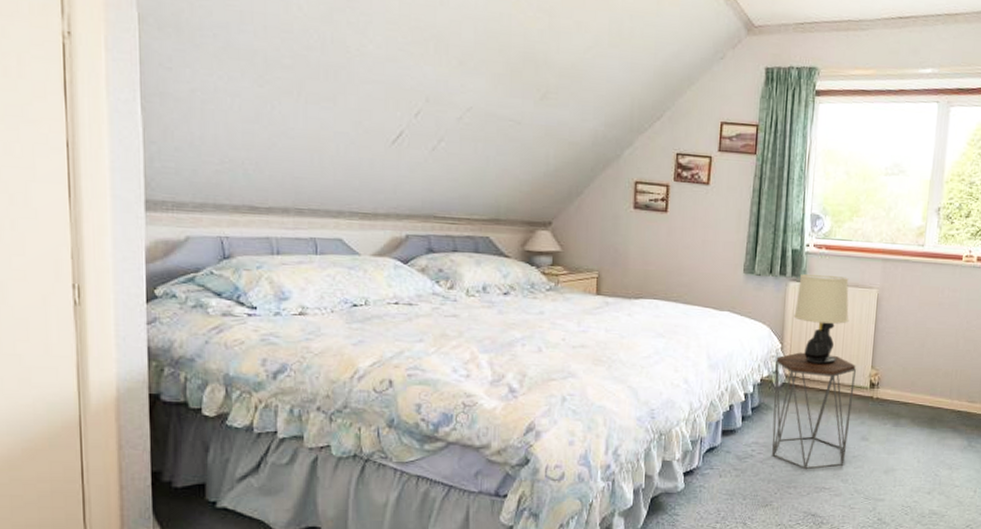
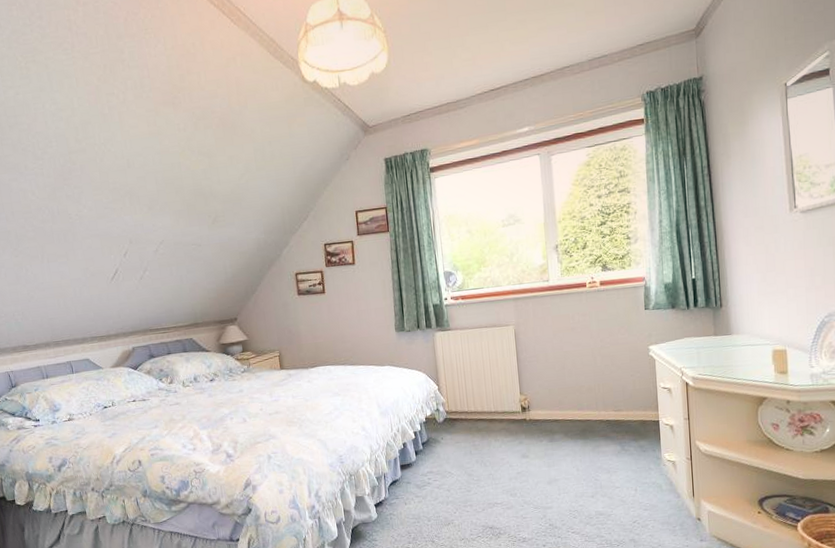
side table: present [772,352,857,470] -> none [435,388,511,490]
table lamp: present [794,274,850,365] -> none [444,320,493,399]

